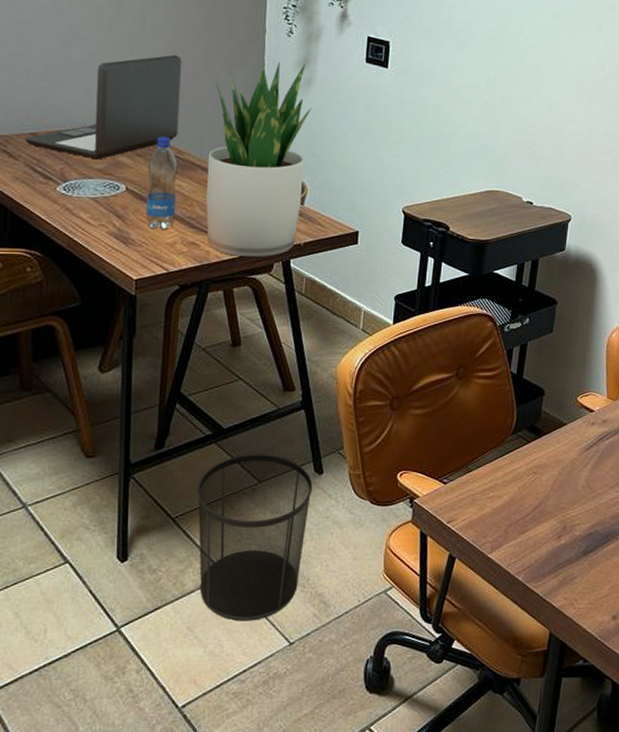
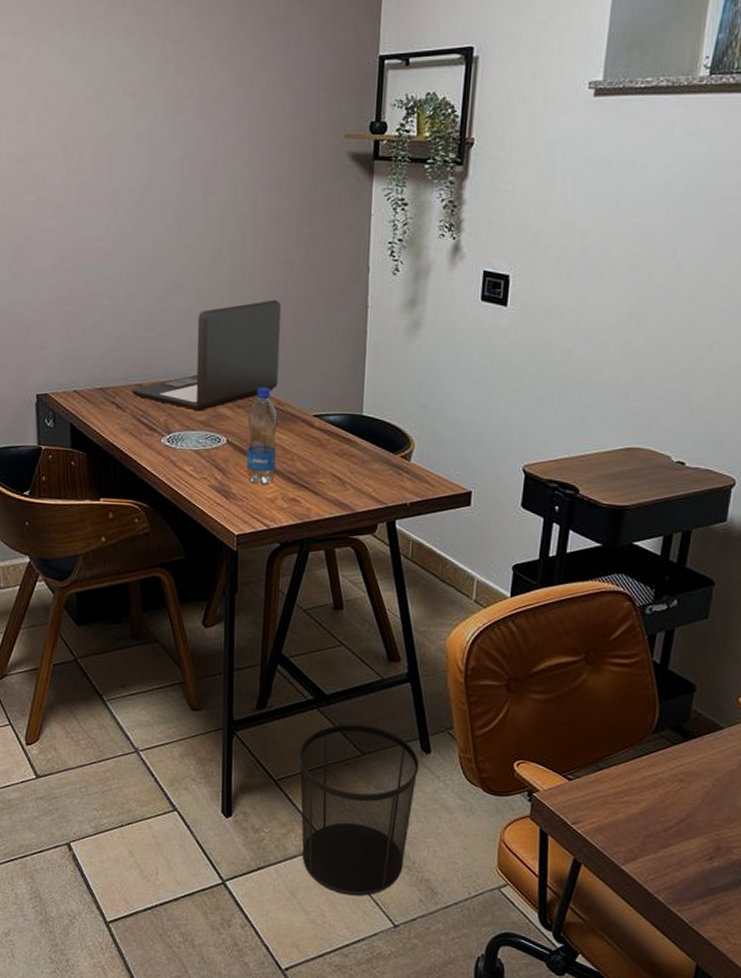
planter: present [205,61,311,258] -> none [306,302,419,517]

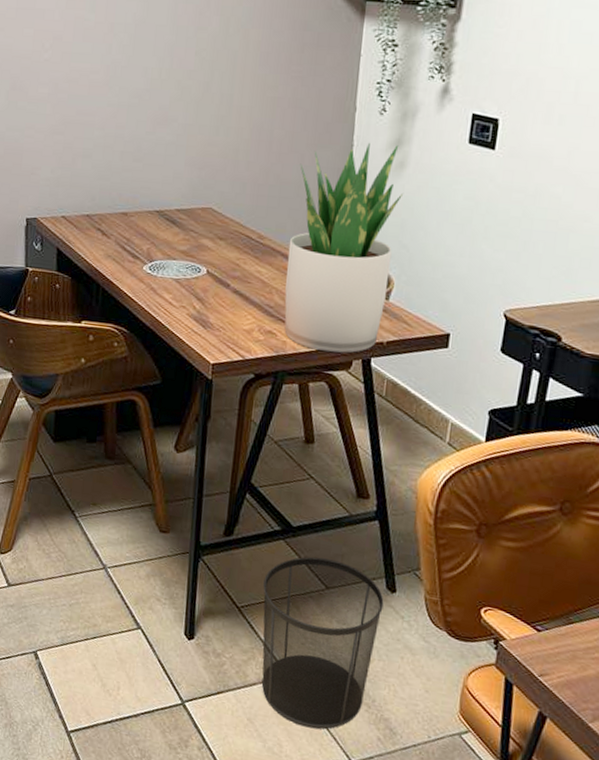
laptop: present [131,300,282,411] -> none [117,135,267,241]
bottle: present [246,387,278,485] -> none [224,220,258,317]
planter: none [306,302,419,517] -> present [284,142,403,354]

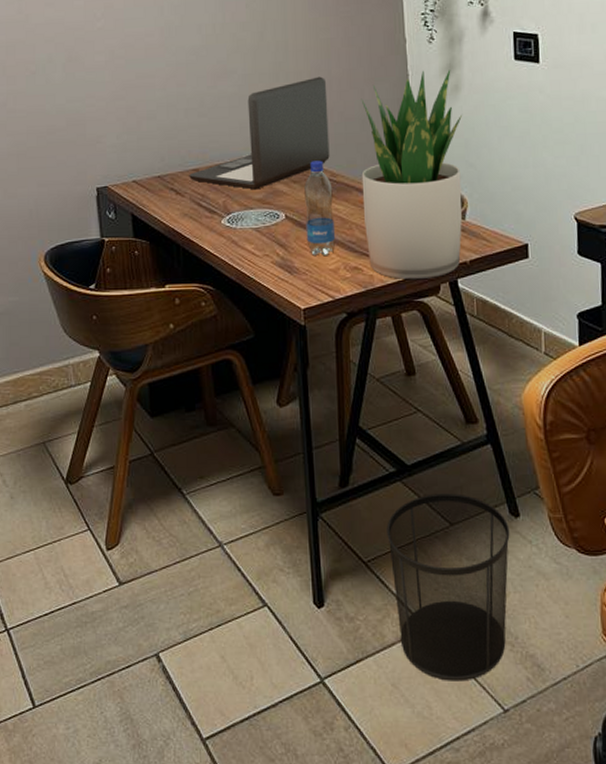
laptop: none [117,135,267,241] -> present [189,76,330,190]
bottle: none [224,220,258,317] -> present [304,160,336,257]

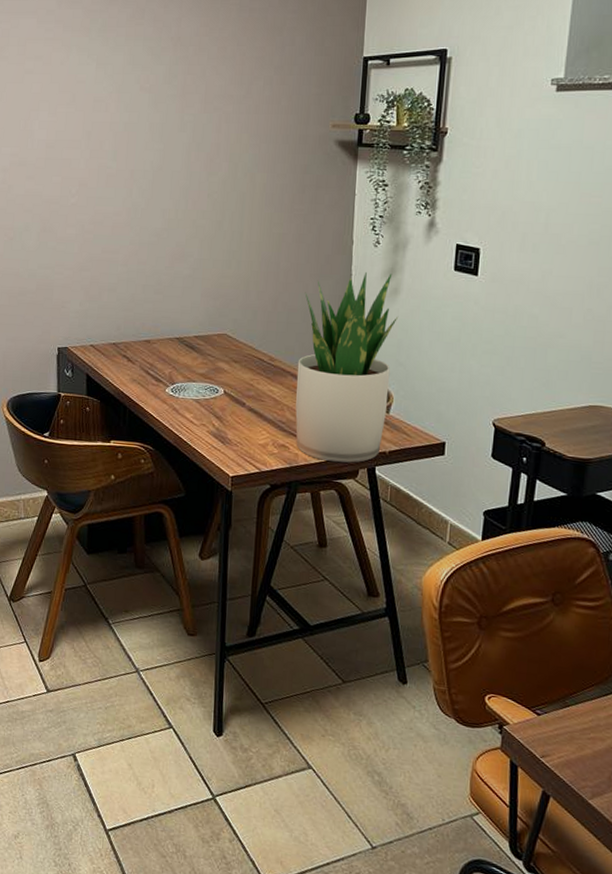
laptop: present [189,76,330,190] -> none [141,267,275,365]
bottle: present [304,160,336,257] -> none [241,344,270,432]
waste bin: present [387,493,510,682] -> none [285,653,397,817]

